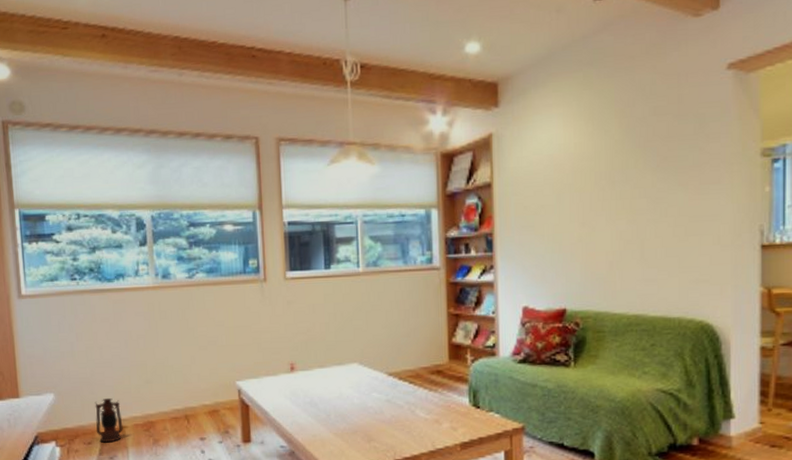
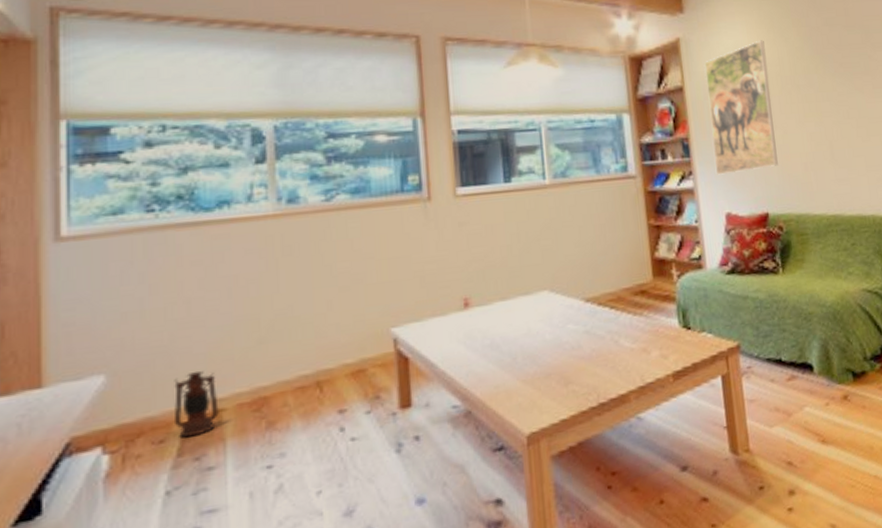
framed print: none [514,133,582,270] -> present [703,40,778,175]

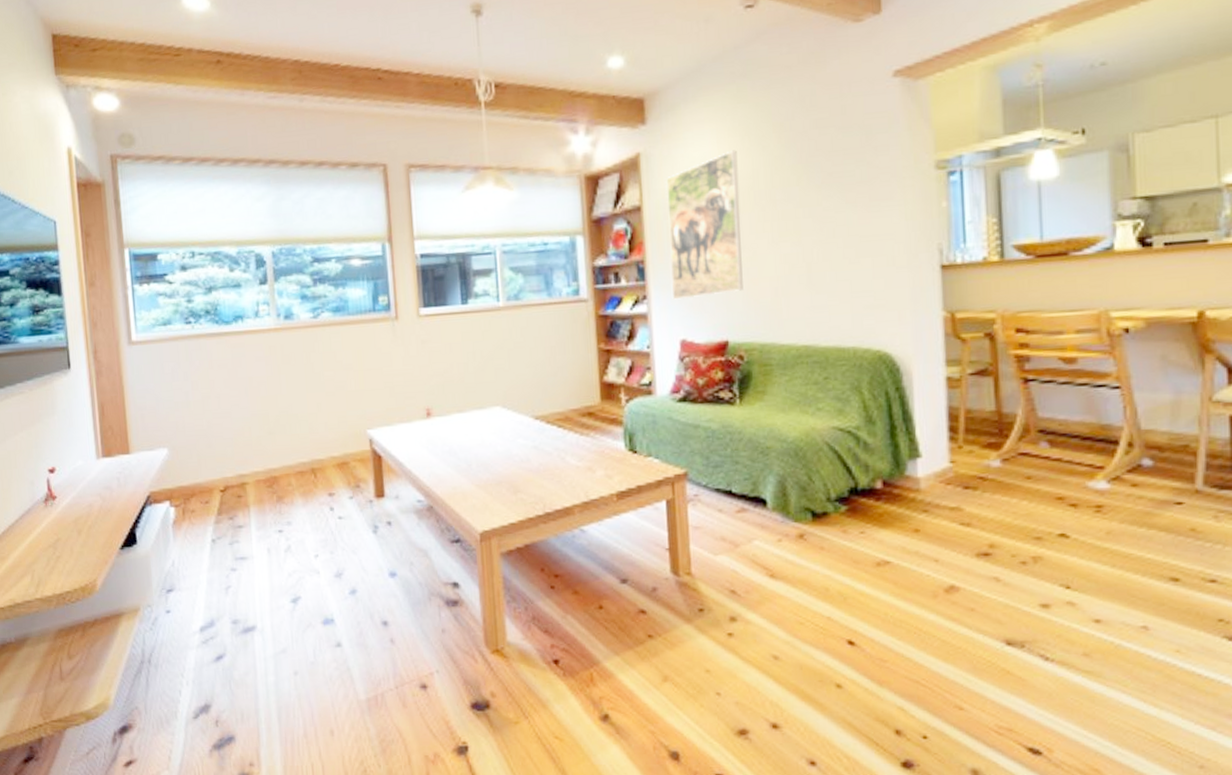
lantern: present [173,370,219,438] -> none [212,451,244,502]

